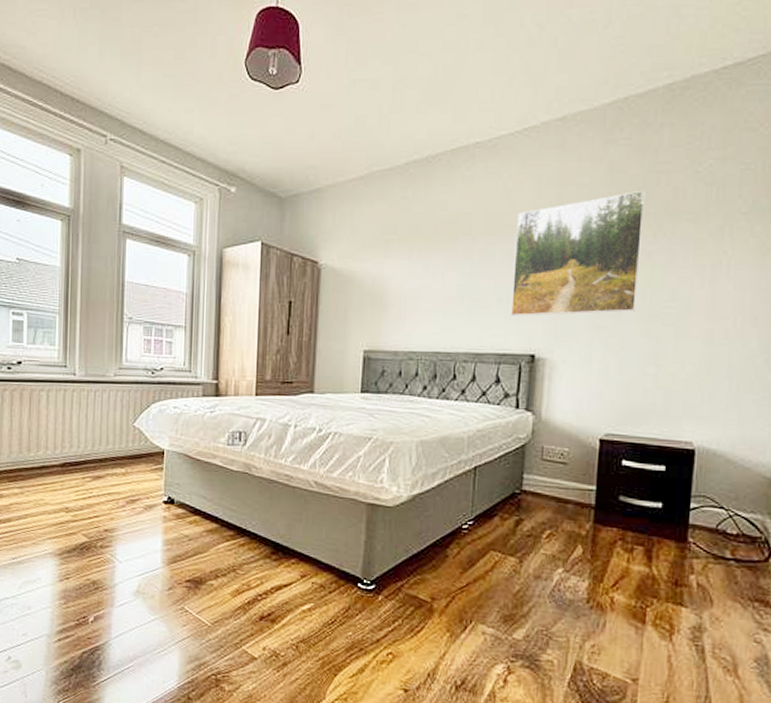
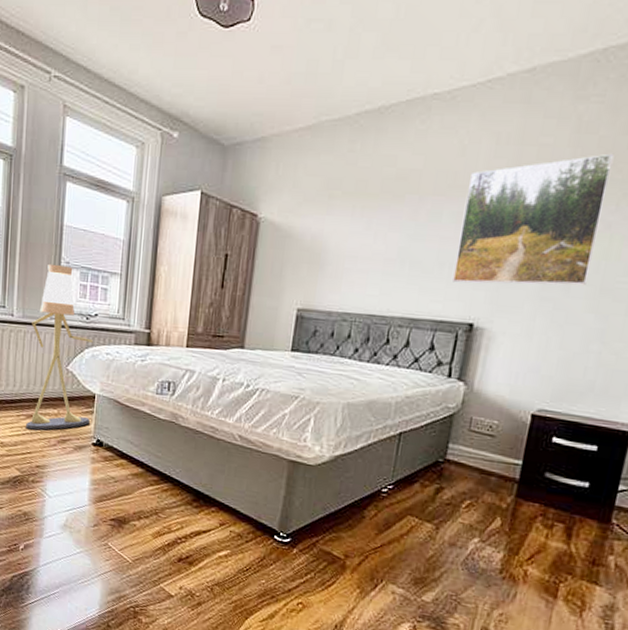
floor lamp: none [92,320,160,492] -> present [26,263,93,431]

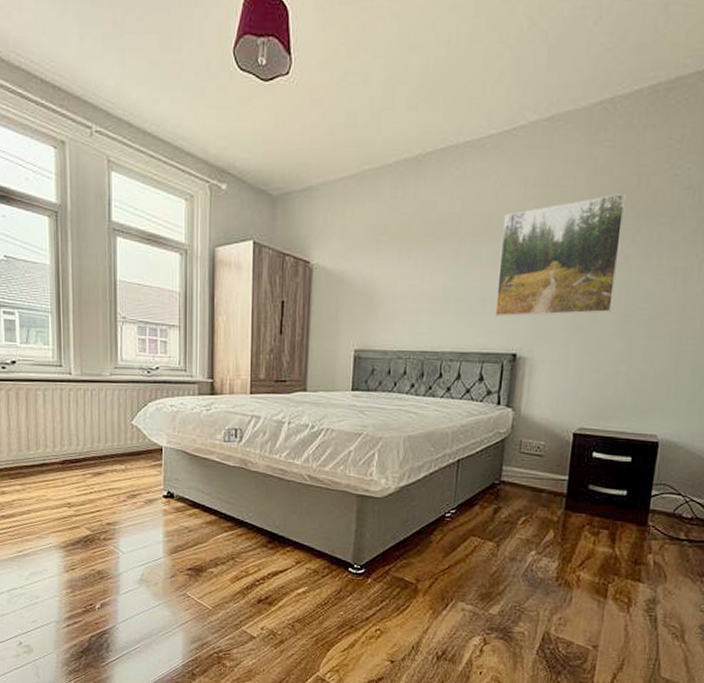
floor lamp: present [26,263,93,431] -> none [91,319,159,488]

